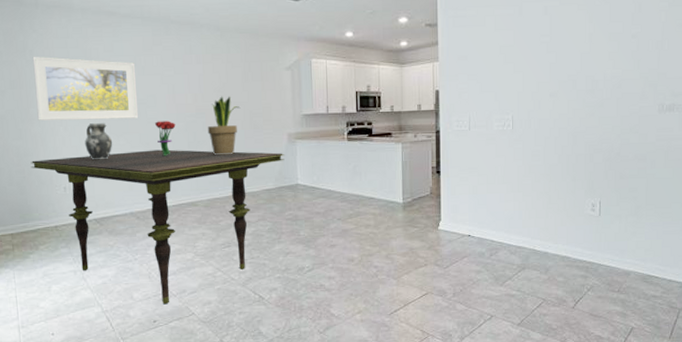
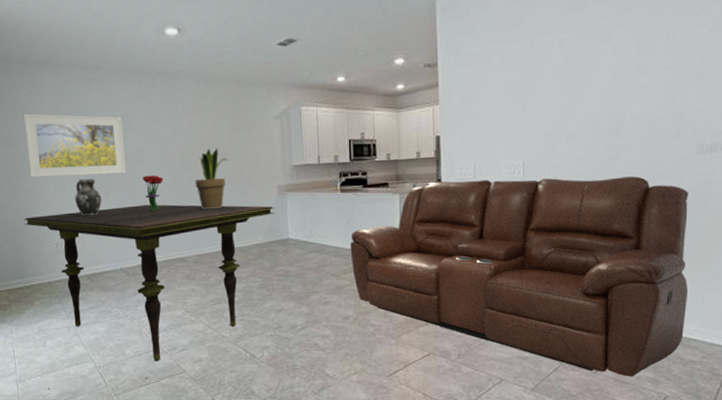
sofa: none [355,131,651,311] -> present [350,176,688,377]

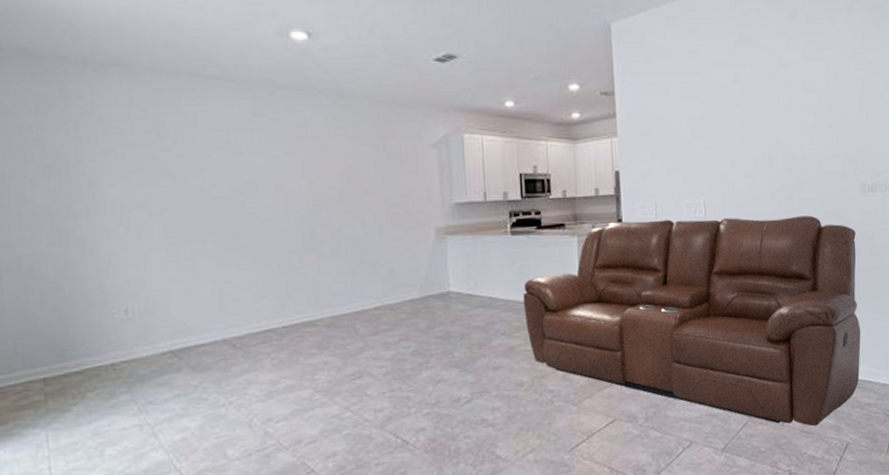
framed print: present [23,113,126,178] -> none [78,130,233,219]
dining table: present [24,204,275,361] -> none [74,252,432,461]
ceramic jug: present [75,179,102,216] -> none [156,220,197,270]
bouquet: present [143,175,163,212] -> none [257,215,286,262]
potted plant: present [195,148,229,209] -> none [329,181,373,258]

